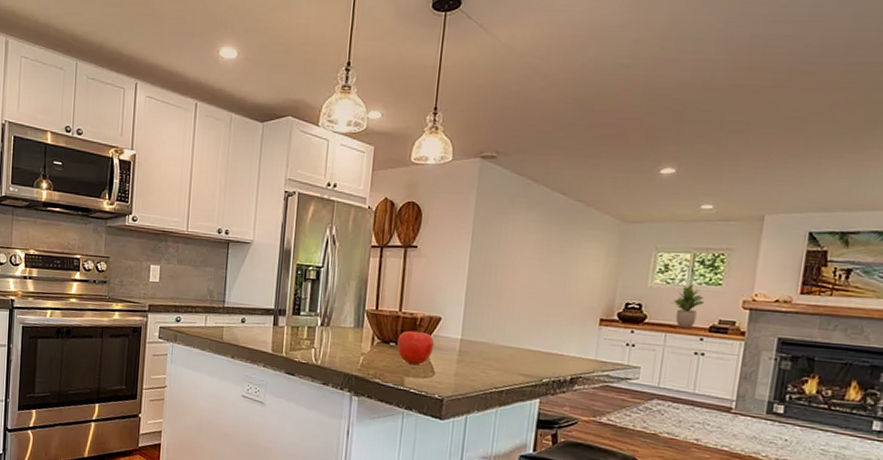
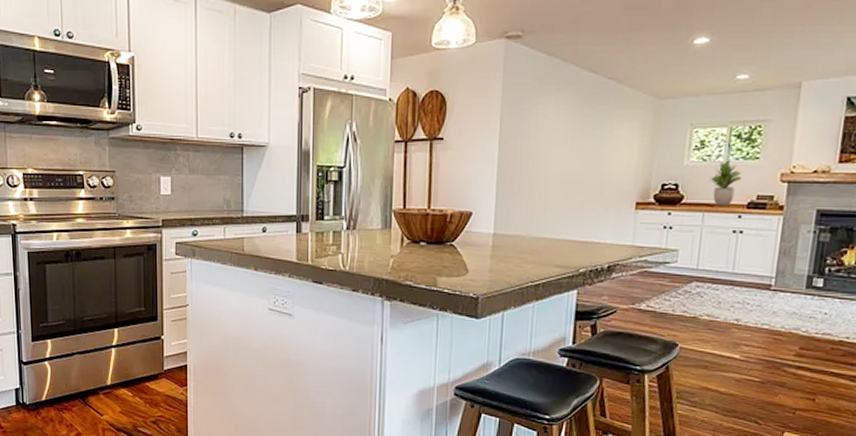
fruit: present [397,328,435,366] -> none [428,225,467,265]

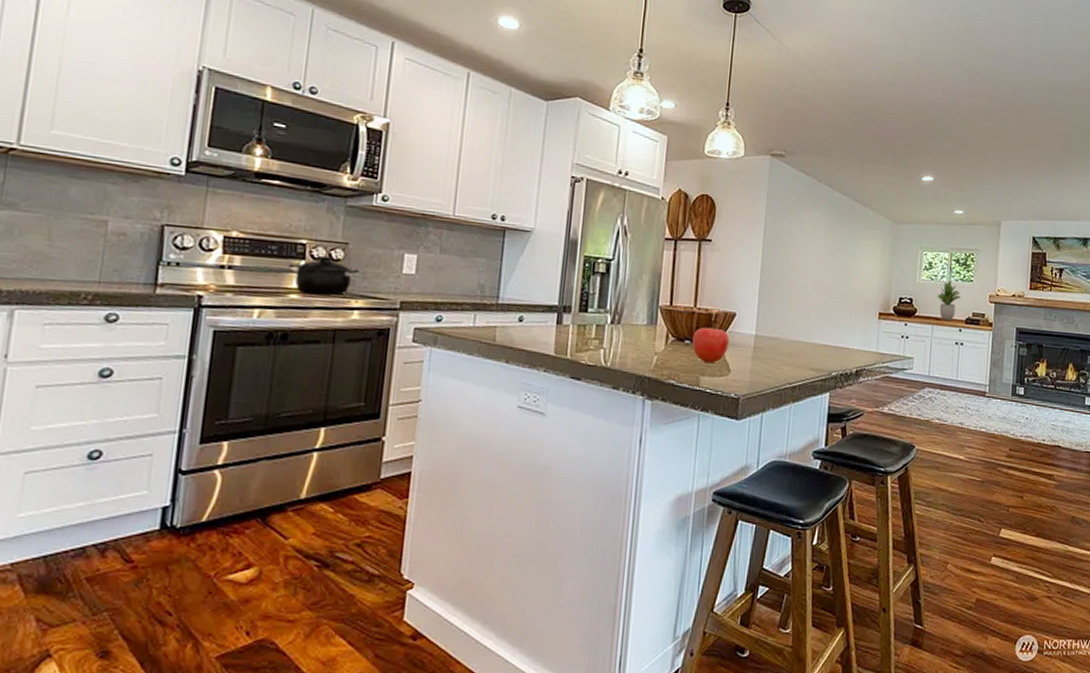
saucepan: none [72,183,127,218] -> present [288,255,360,295]
fruit: none [428,225,467,265] -> present [692,325,730,364]

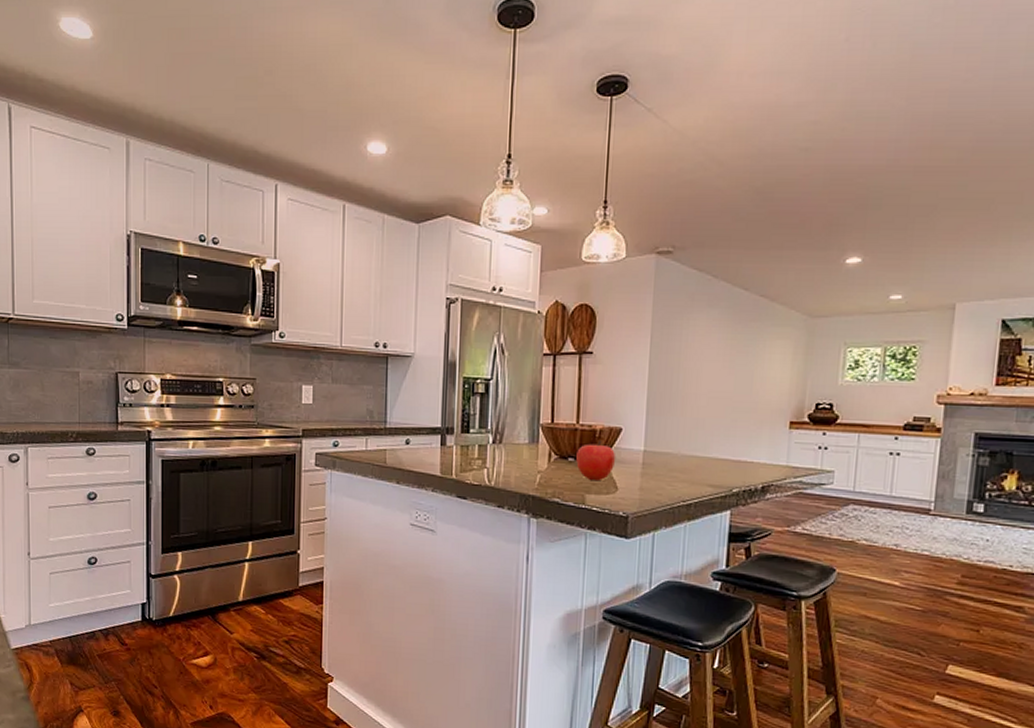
saucepan: present [288,255,360,295] -> none [211,391,267,426]
potted plant: present [936,281,961,321] -> none [864,380,897,428]

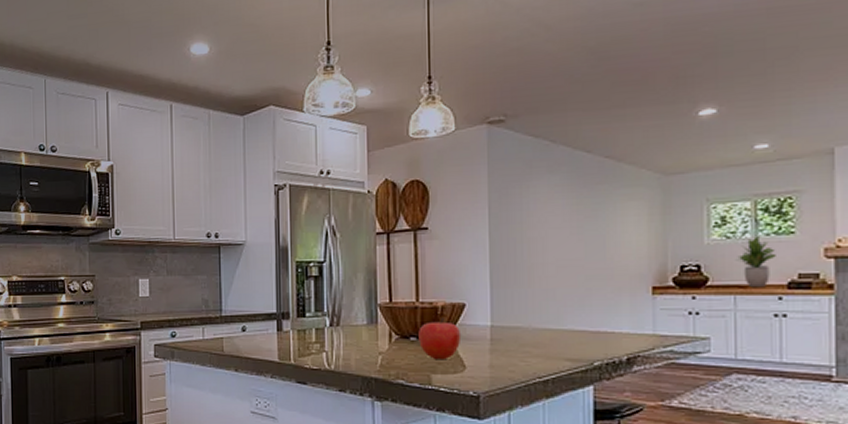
potted plant: none [864,380,897,428] -> present [737,236,776,288]

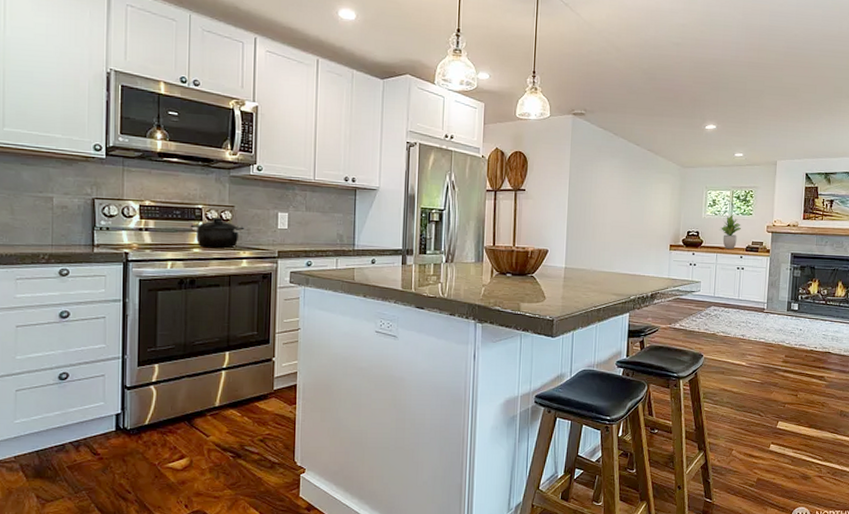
saucepan: none [54,288,107,322] -> present [190,217,245,249]
fruit: present [418,318,462,361] -> none [513,260,544,292]

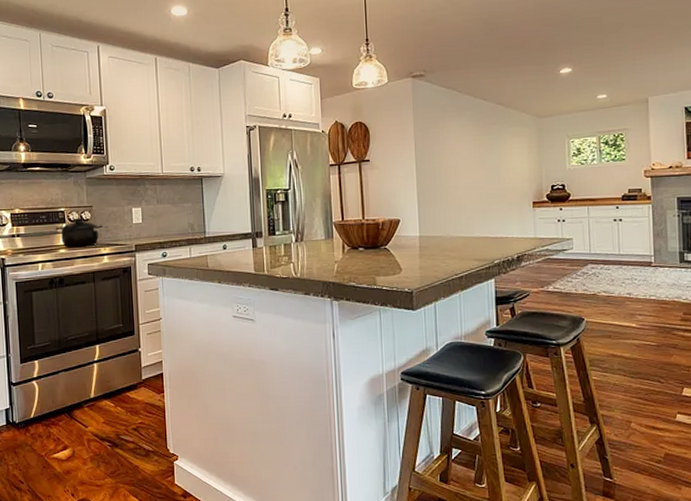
potted plant: present [720,215,741,250] -> none [589,162,614,201]

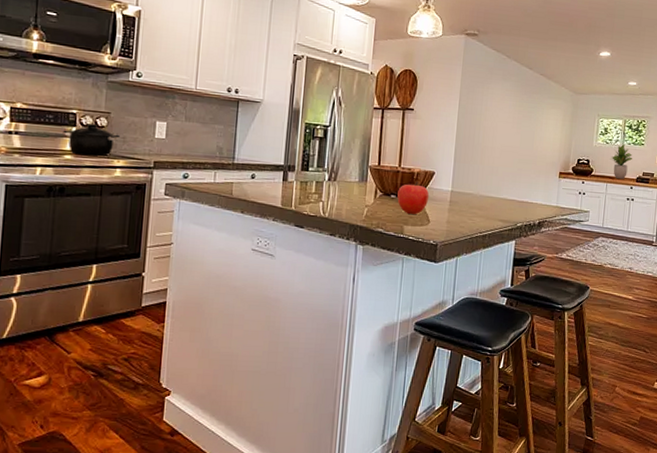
fruit: none [365,232,398,266] -> present [397,182,430,215]
potted plant: none [589,162,614,201] -> present [611,144,633,180]

